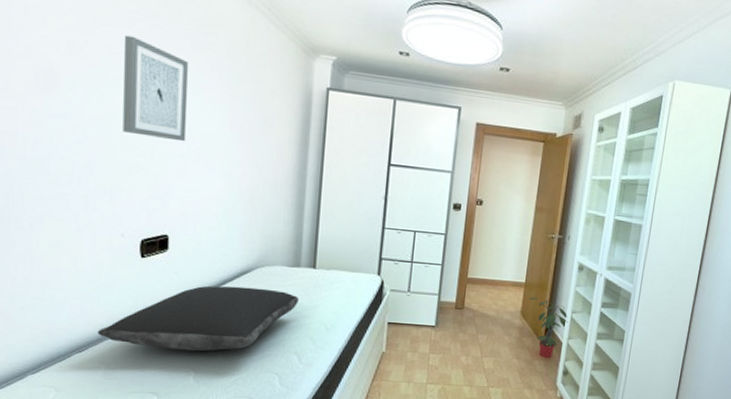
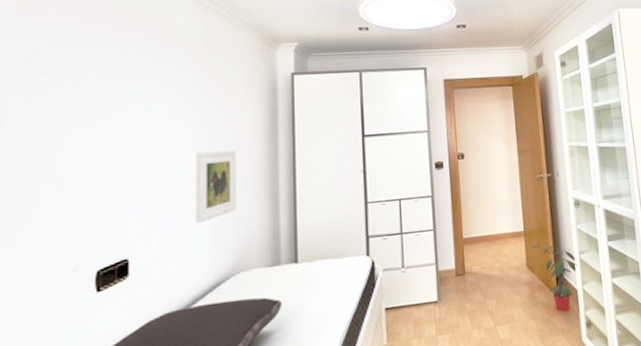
wall art: present [123,35,188,142] -> none [77,58,148,156]
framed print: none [228,150,269,217] -> present [195,149,237,224]

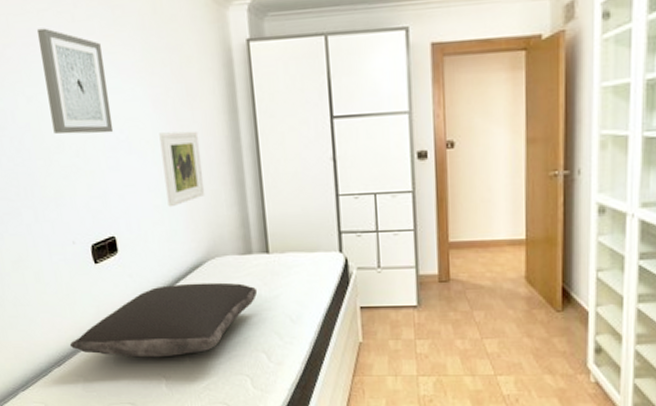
wall art: none [77,58,148,156] -> present [36,28,114,134]
potted plant: present [531,245,578,312] -> none [533,256,593,333]

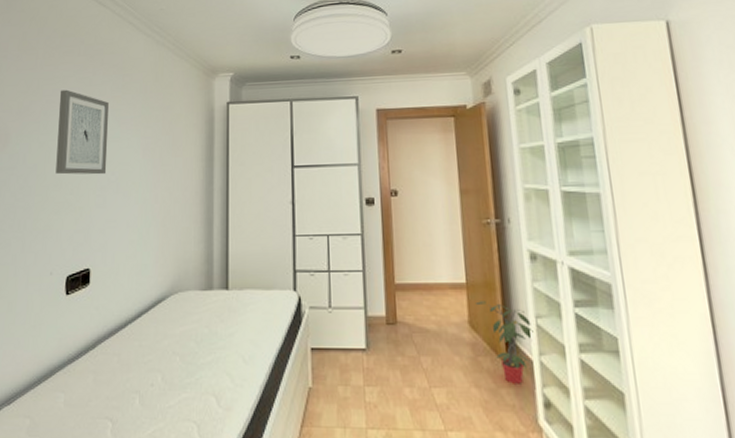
pillow: present [69,282,258,358] -> none [24,318,214,398]
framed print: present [159,130,205,208] -> none [142,175,178,243]
potted plant: none [533,256,593,333] -> present [474,301,533,384]

